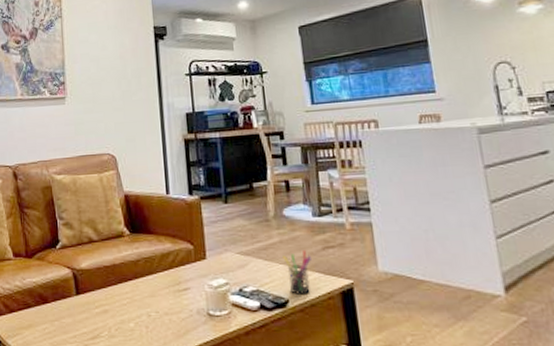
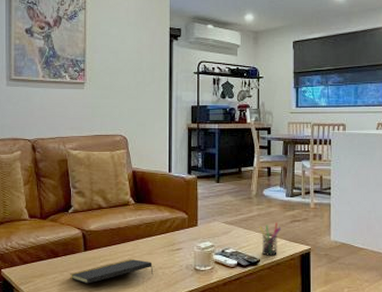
notepad: none [62,303,159,336] -> present [70,259,154,284]

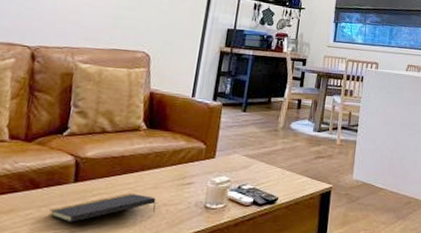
pen holder: present [259,223,281,256] -> none [281,158,304,194]

